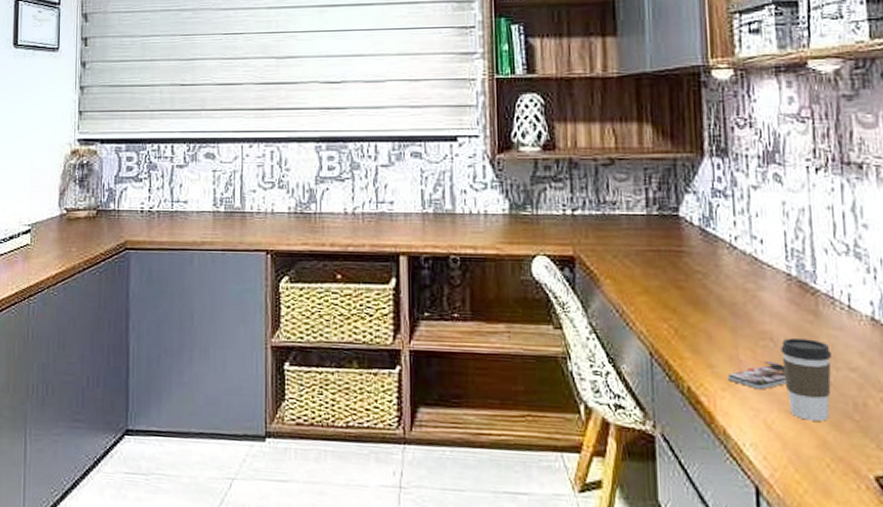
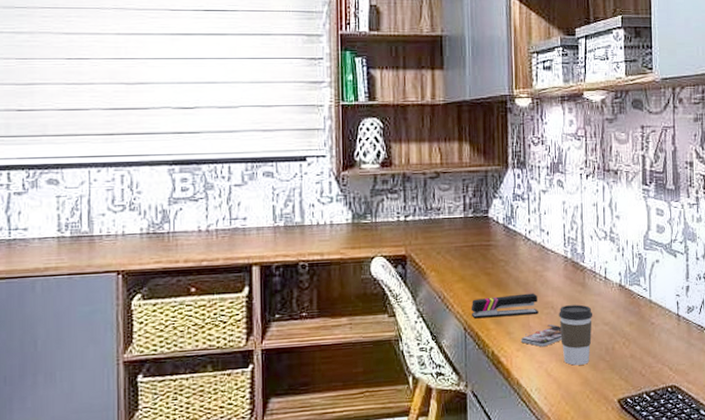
stapler: none [658,317,752,346] -> present [471,293,539,319]

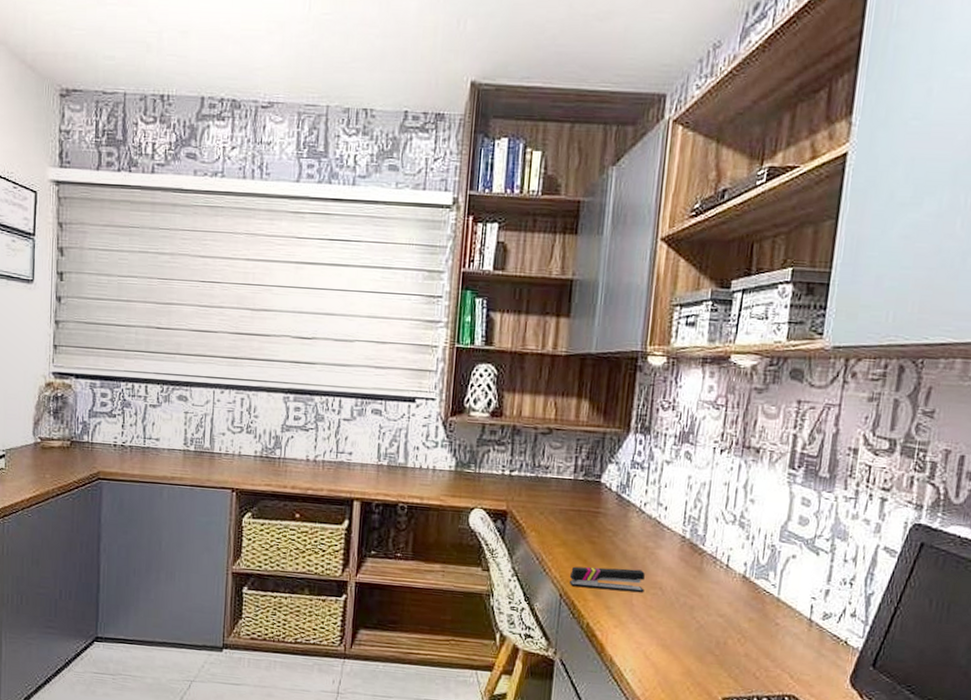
smartphone: present [521,324,563,347] -> none [620,606,668,628]
coffee cup: present [559,304,593,366] -> none [665,588,707,655]

